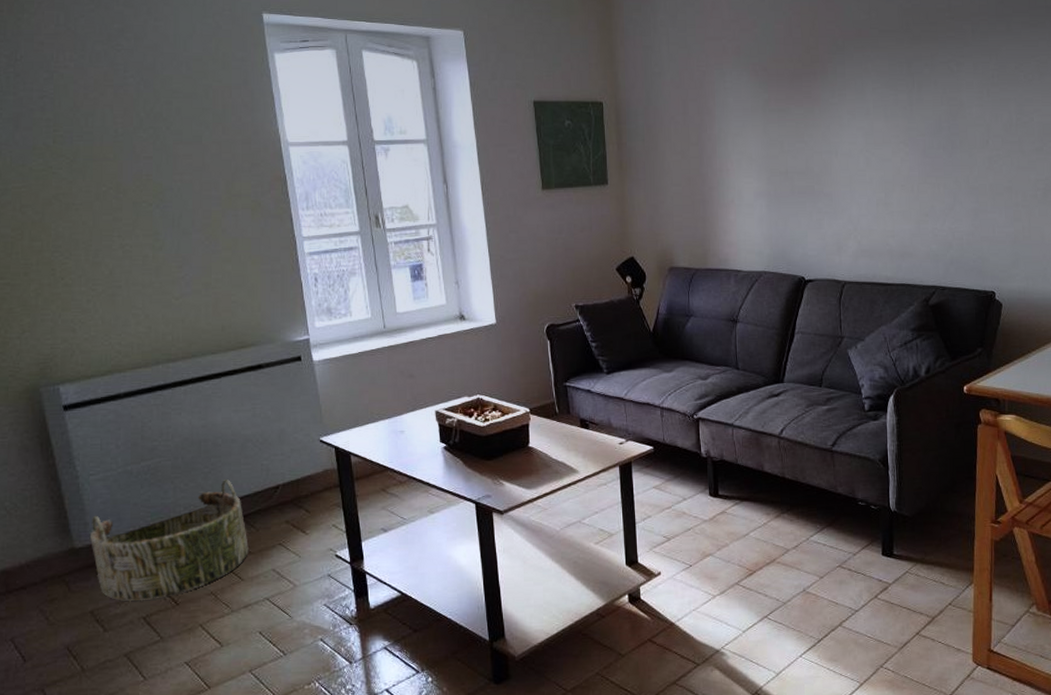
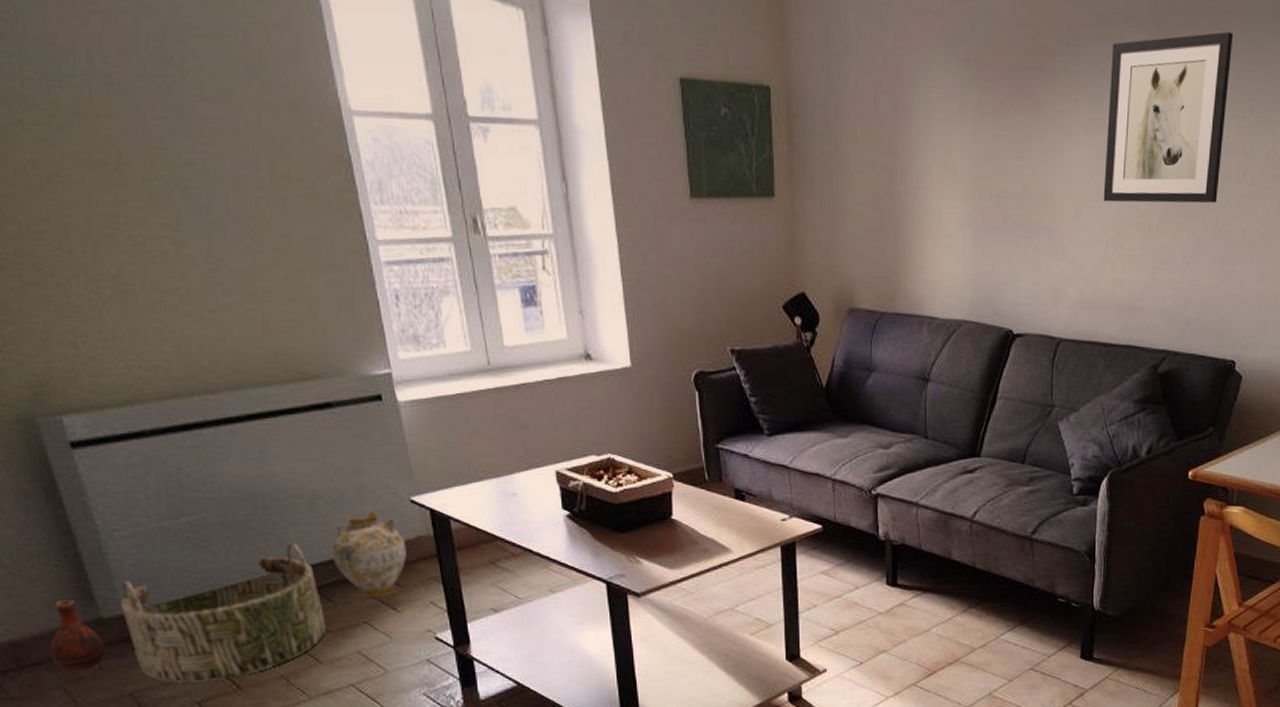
vase: none [32,534,75,595] -> present [49,600,105,672]
ceramic jug: none [255,451,315,523] -> present [329,512,407,598]
wall art: none [870,35,968,171] -> present [1103,32,1234,204]

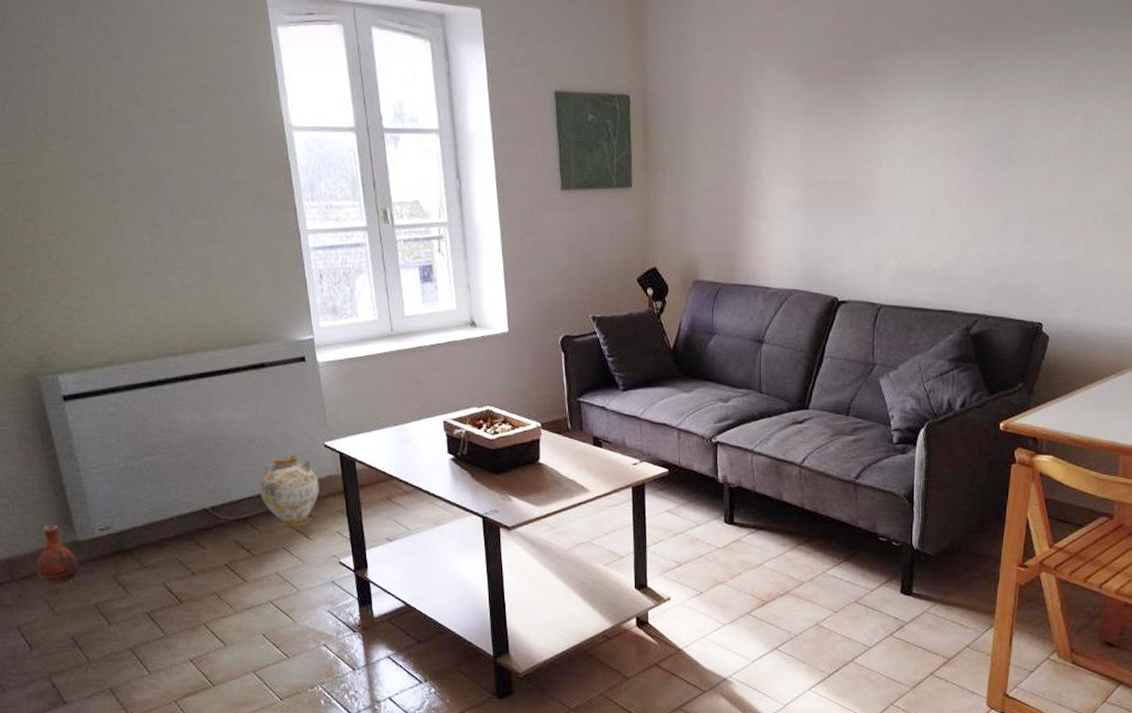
basket: present [121,543,326,683] -> none [93,480,252,596]
wall art: present [1103,32,1234,204] -> none [918,35,1036,185]

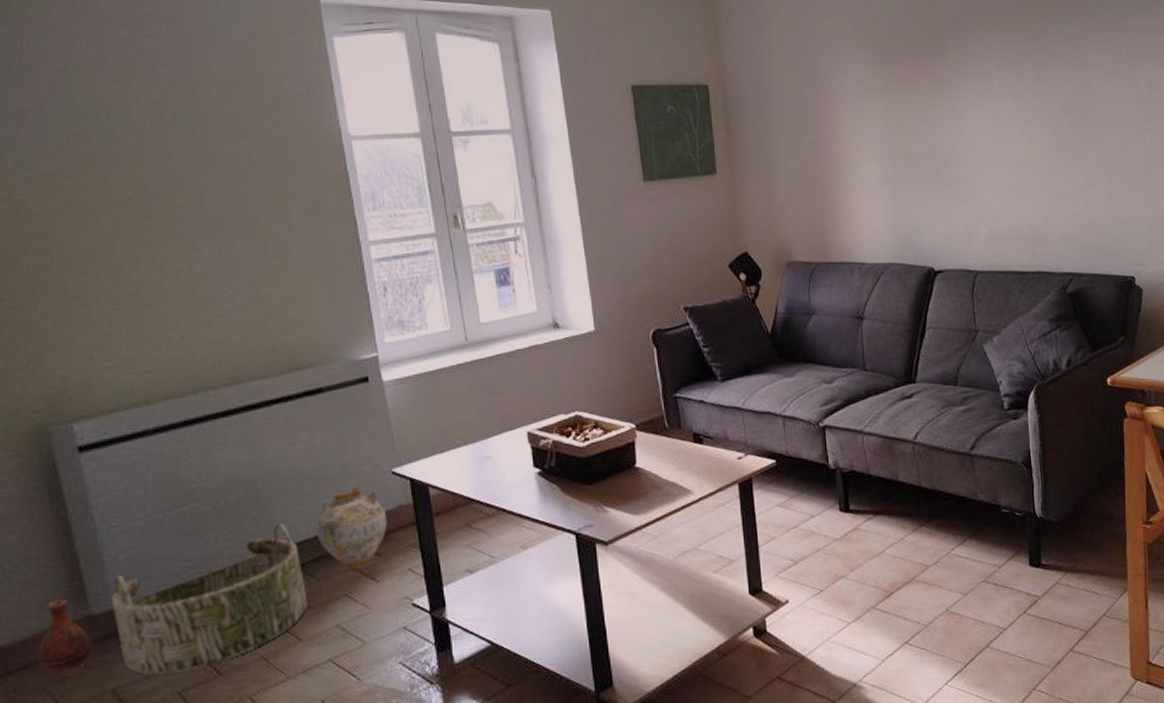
basket: none [93,480,252,596] -> present [112,523,307,675]

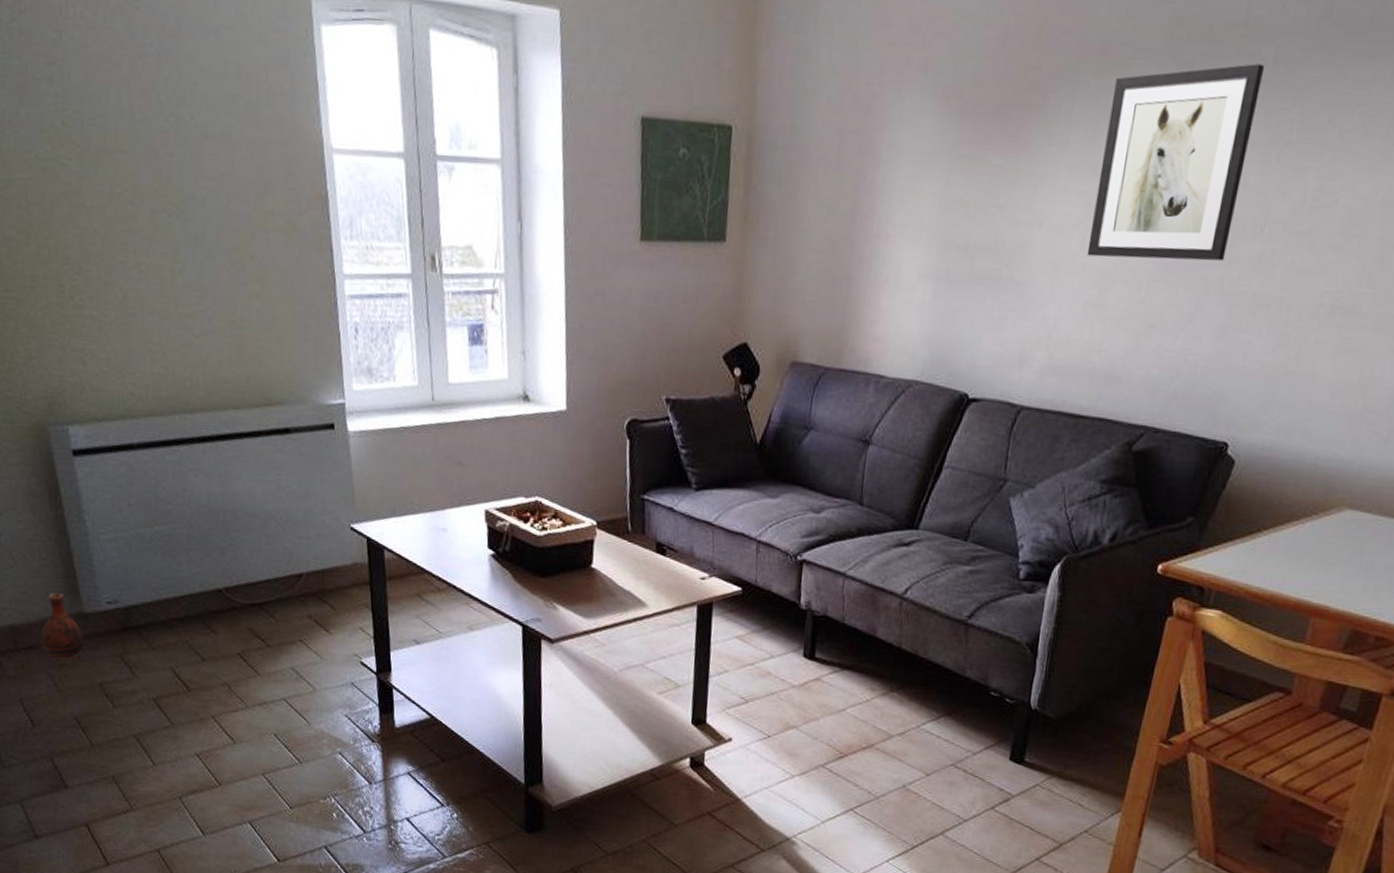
basket: present [112,523,307,675] -> none [100,559,267,681]
ceramic jug: present [314,486,387,570] -> none [276,535,343,618]
wall art: none [993,10,1099,153] -> present [1086,64,1265,261]

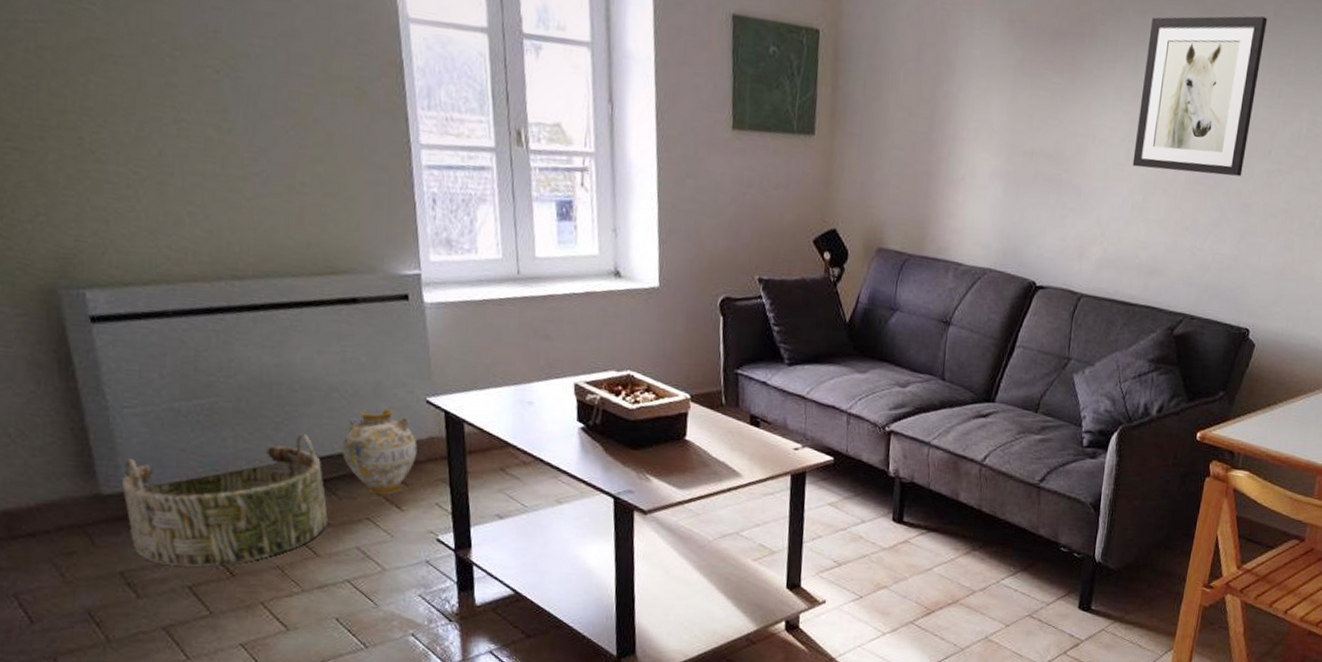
vase: present [40,592,84,659] -> none [43,473,101,547]
basket: none [100,559,267,681] -> present [122,434,328,567]
ceramic jug: none [276,535,343,618] -> present [340,409,417,495]

